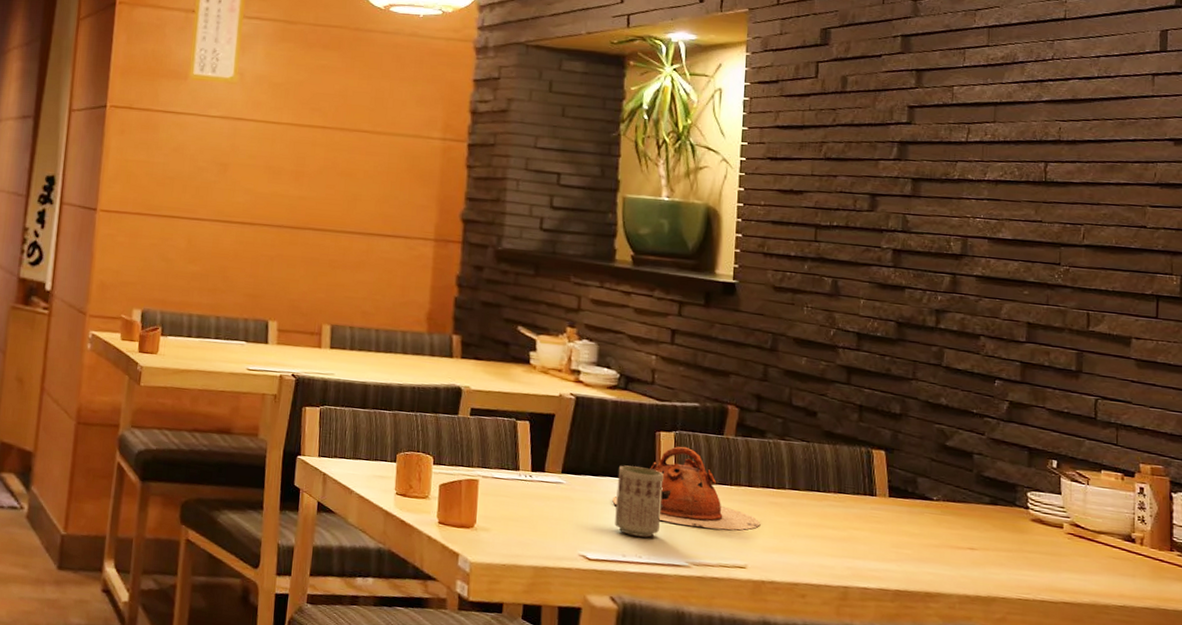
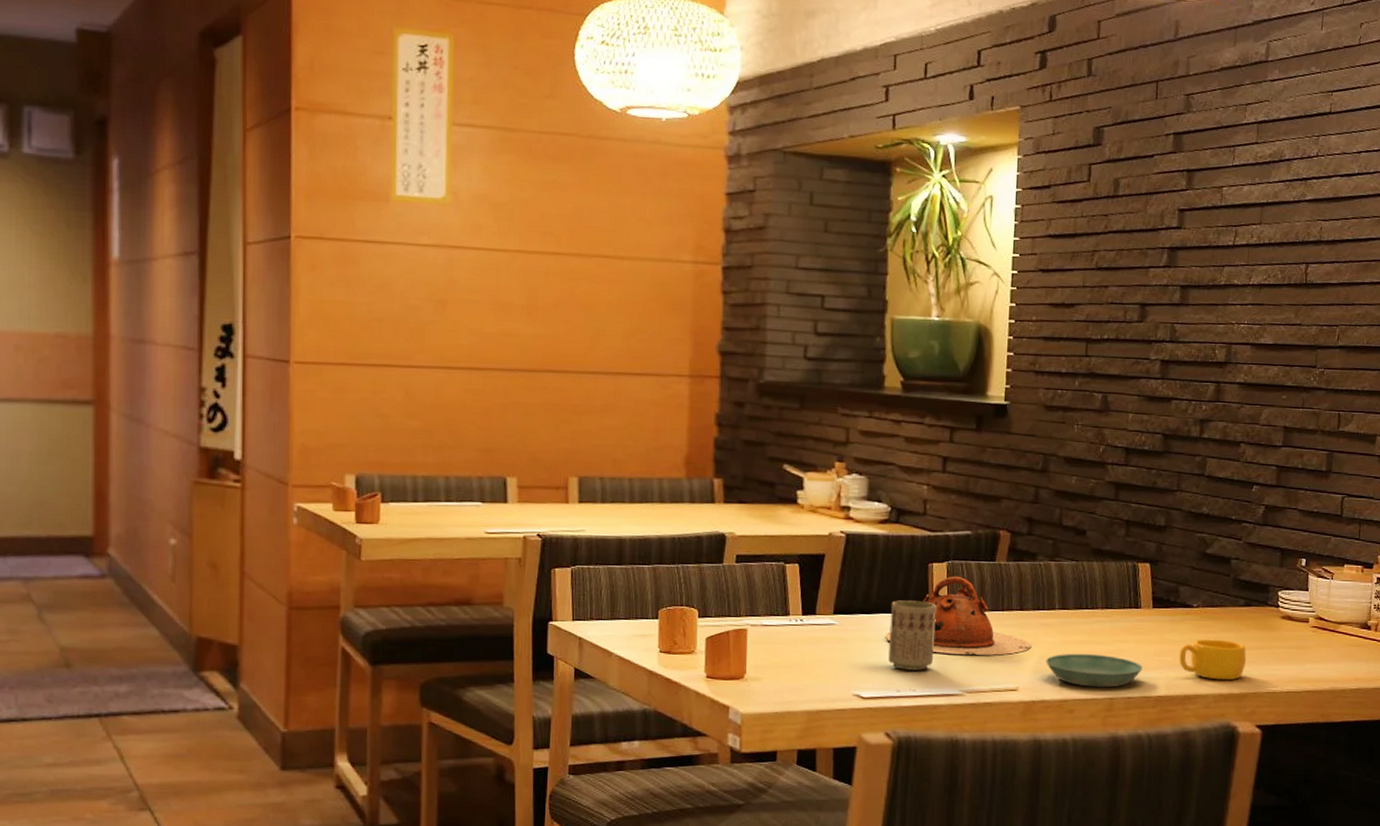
saucer: none [776,535,879,576] -> present [1046,653,1143,688]
cup: none [919,534,993,582] -> present [1179,639,1246,681]

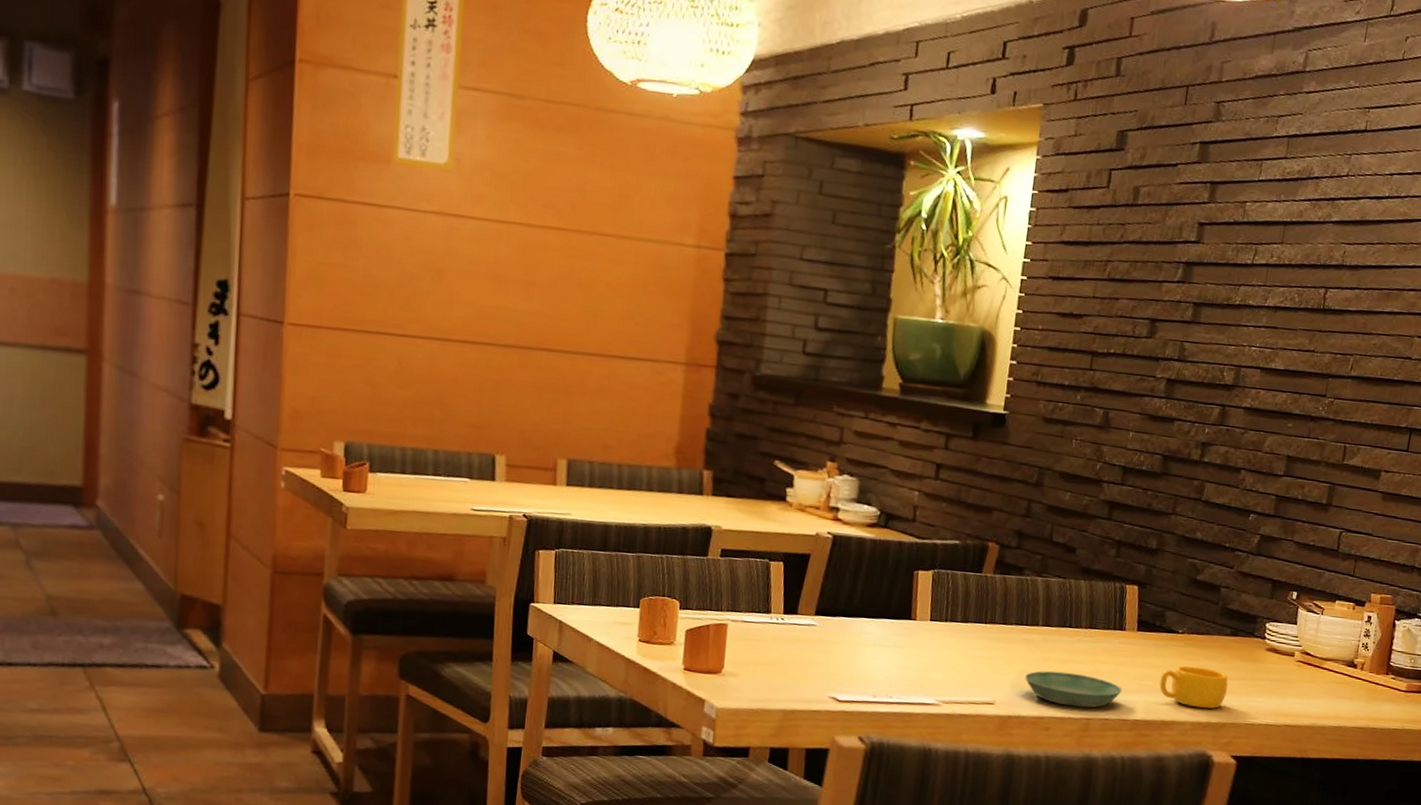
teapot: present [886,576,1032,656] -> none [866,585,1012,668]
cup: present [888,600,936,671] -> none [867,605,919,678]

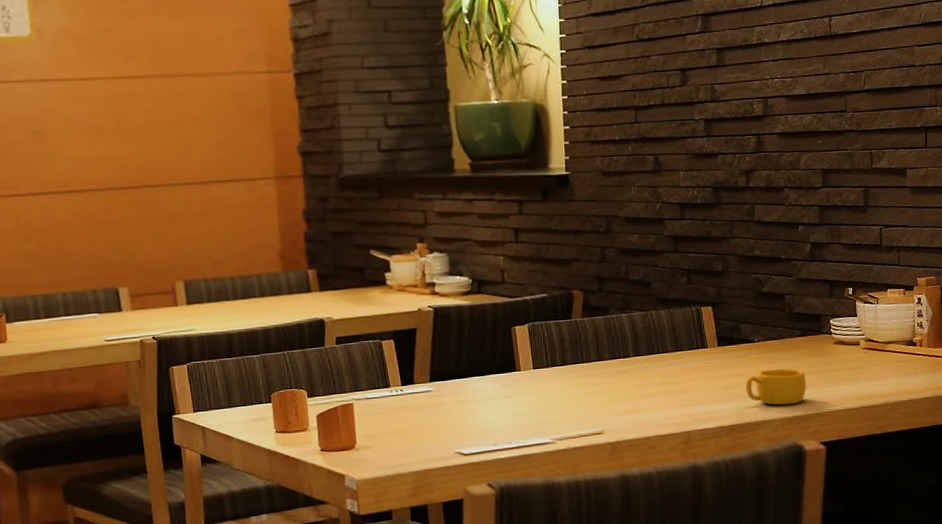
saucer: present [1025,670,1122,708] -> none [626,393,714,424]

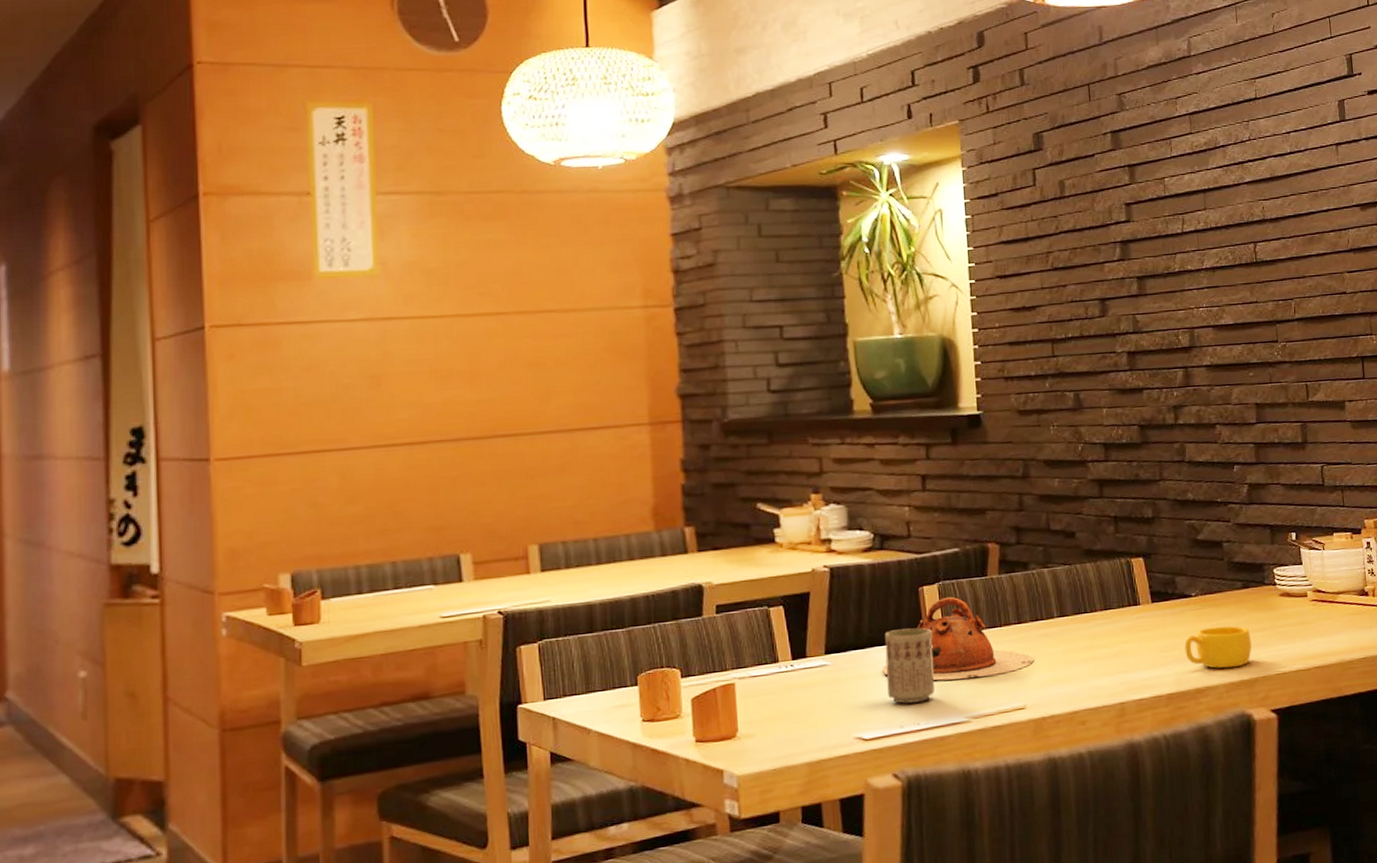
teapot: none [479,335,612,407] -> present [882,596,1034,681]
cup: none [481,362,525,426] -> present [884,627,935,704]

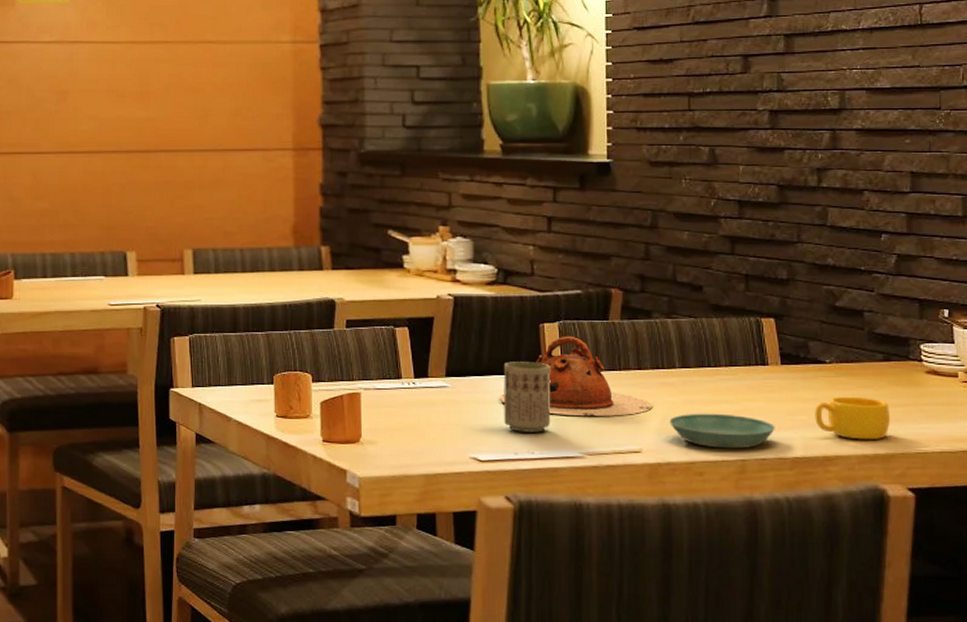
saucer: none [1051,658,1150,695] -> present [669,413,775,449]

